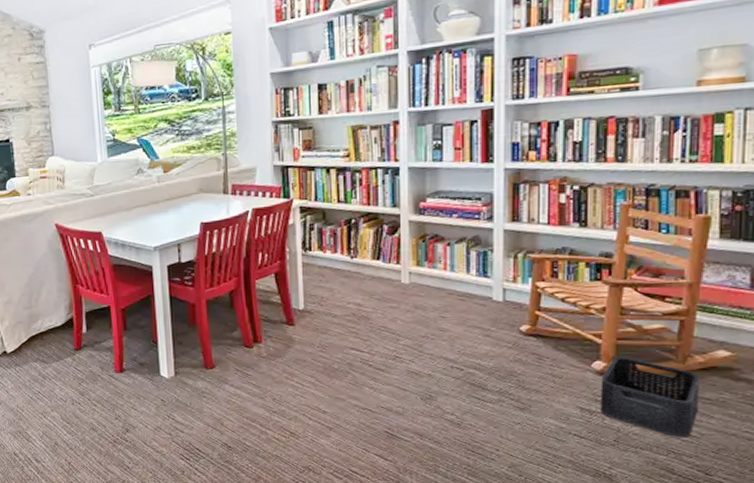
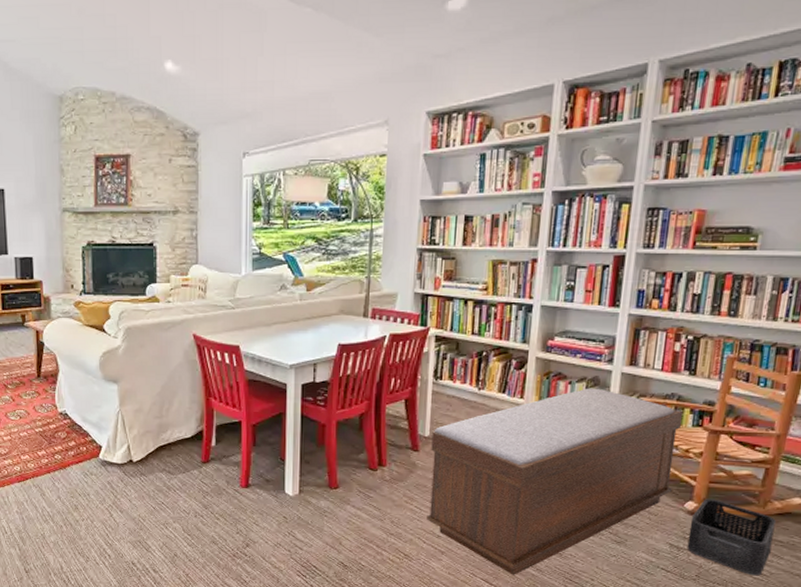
bench: none [306,247,577,449] -> present [427,388,682,575]

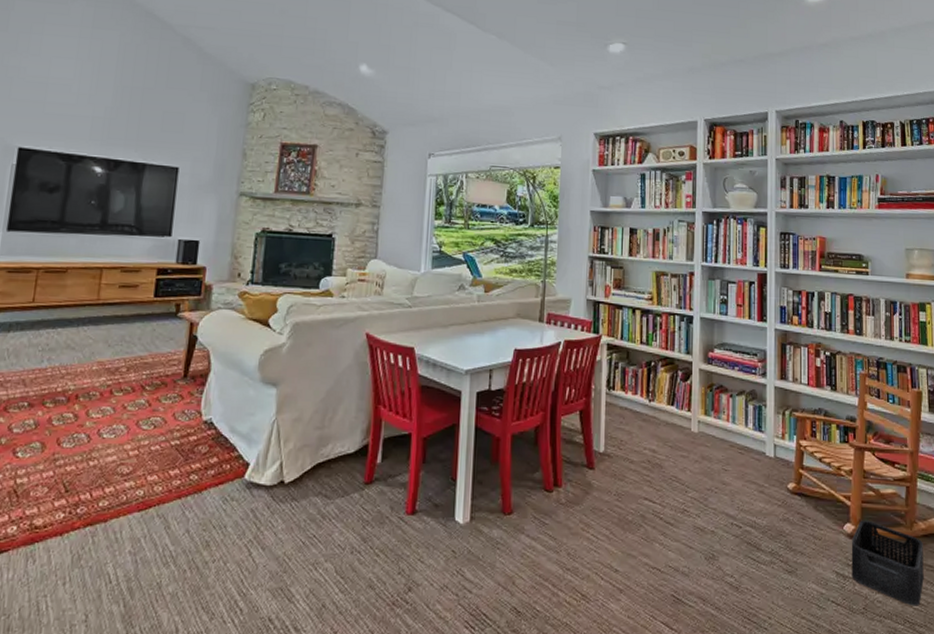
bench: present [427,388,682,575] -> none [604,401,831,616]

